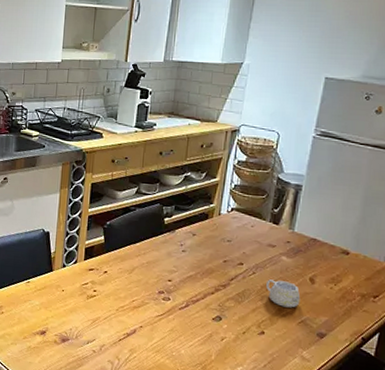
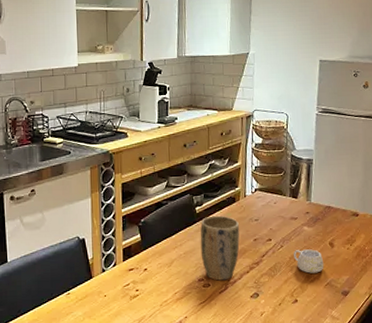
plant pot: none [164,229,209,298] -> present [200,215,240,281]

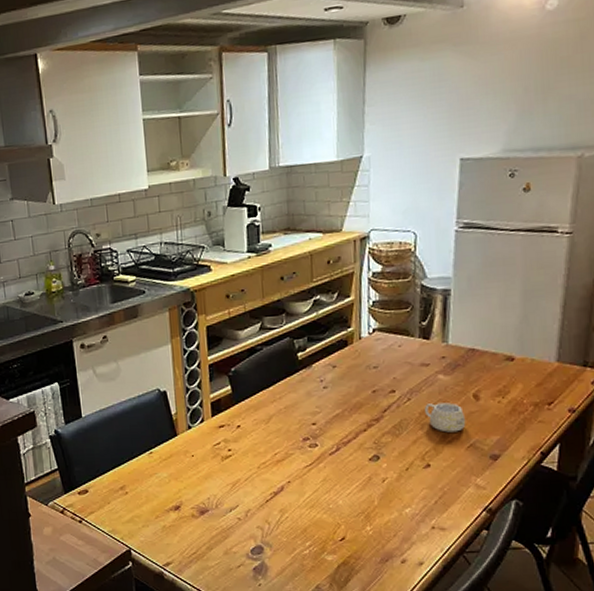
plant pot: present [200,215,240,281] -> none [304,362,354,440]

